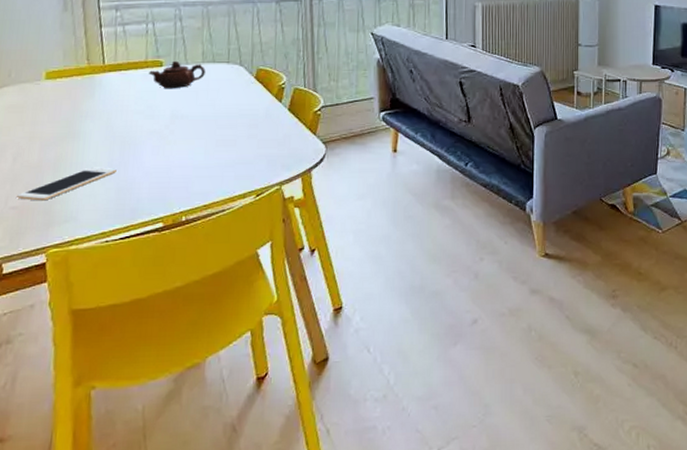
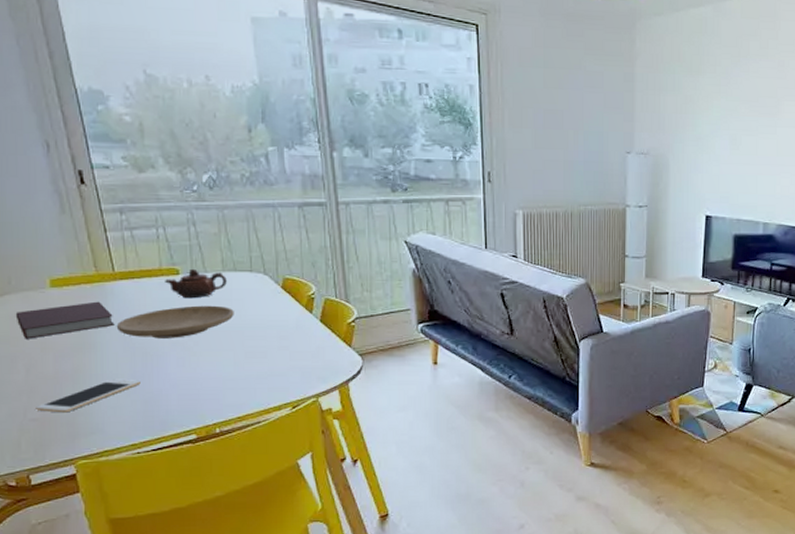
notebook: none [10,92,99,129] -> present [15,301,115,339]
plate: none [100,95,210,128] -> present [116,305,234,338]

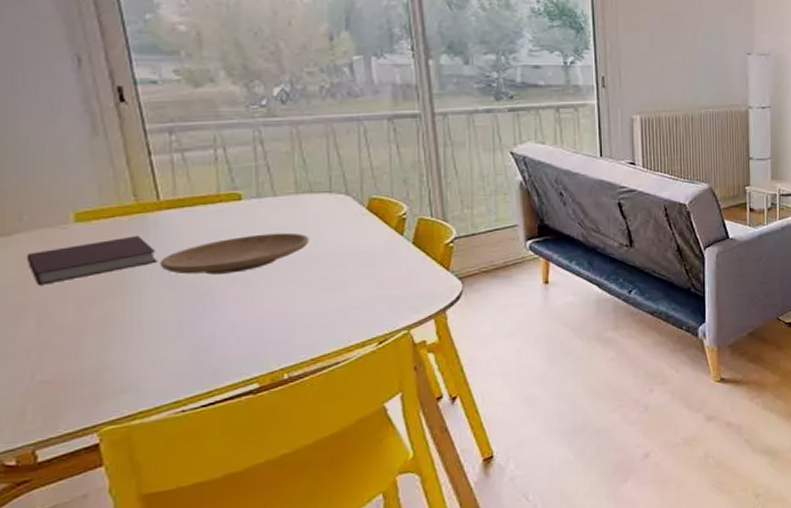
cell phone: present [36,379,141,413] -> none [48,324,189,371]
teapot: present [165,268,227,299] -> none [224,192,300,227]

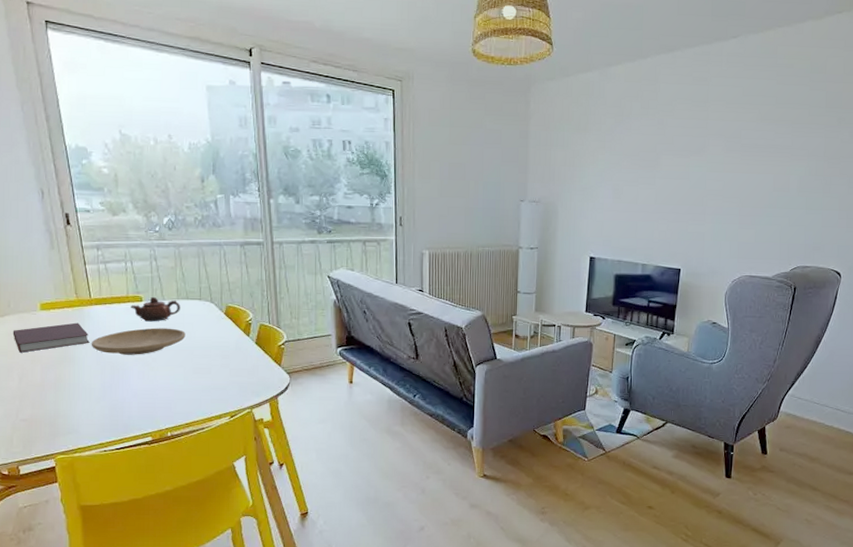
teapot: none [224,192,300,227] -> present [131,296,180,322]

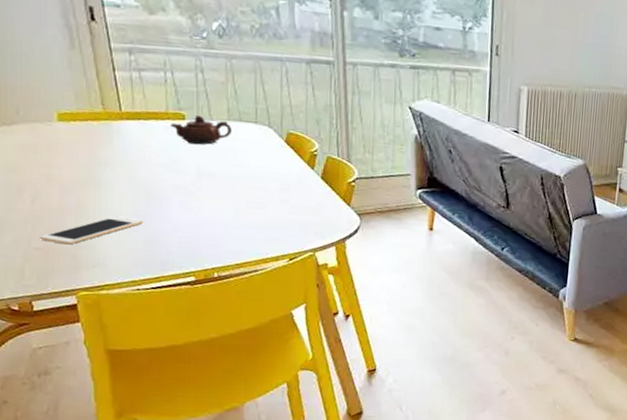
notebook: present [12,322,90,353] -> none [22,138,120,170]
cell phone: none [26,388,109,415] -> present [40,216,143,245]
plate: present [91,328,186,355] -> none [121,151,238,182]

